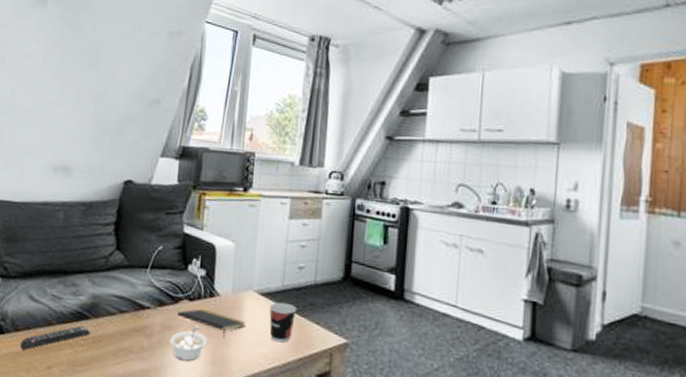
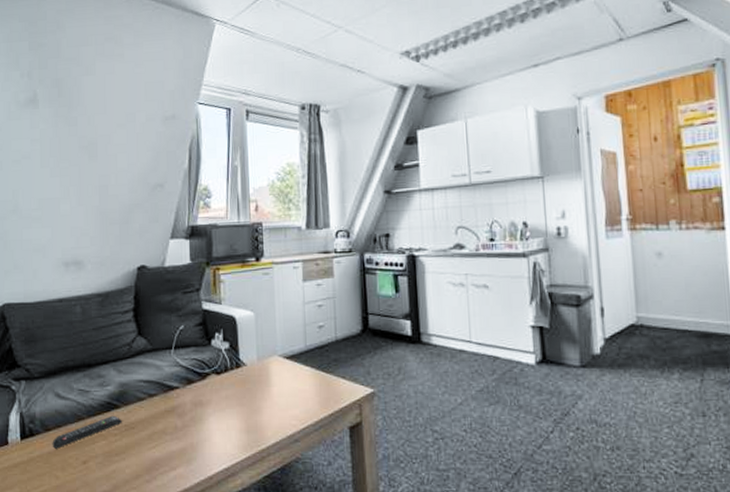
legume: present [170,326,207,361] -> none [203,399,239,434]
notepad: present [178,308,246,339] -> none [207,380,275,406]
cup: present [269,302,297,343] -> none [295,362,322,402]

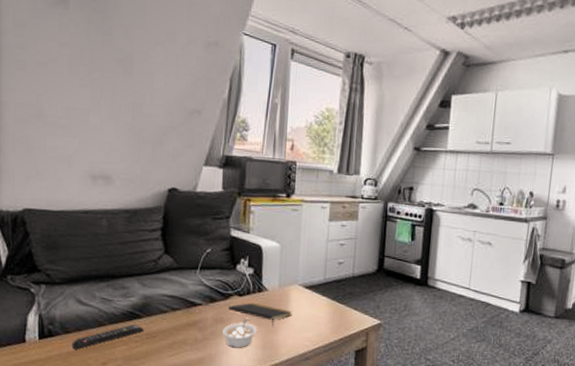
legume: none [203,399,239,434] -> present [222,318,257,348]
notepad: none [207,380,275,406] -> present [229,302,292,327]

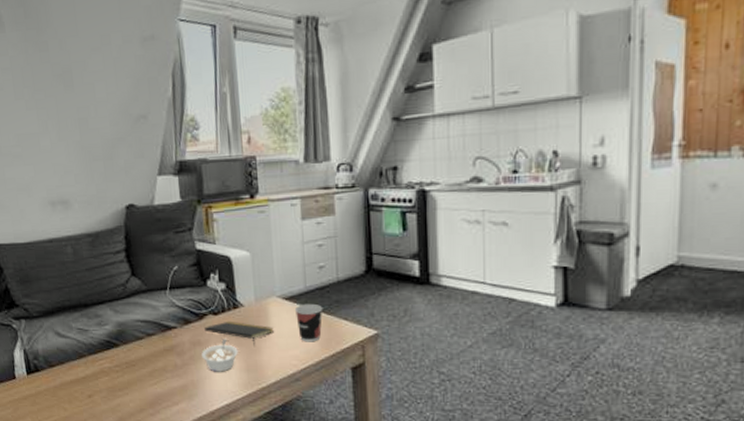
remote control: present [71,324,145,350] -> none [57,353,124,383]
cup: none [312,293,338,327] -> present [294,303,323,342]

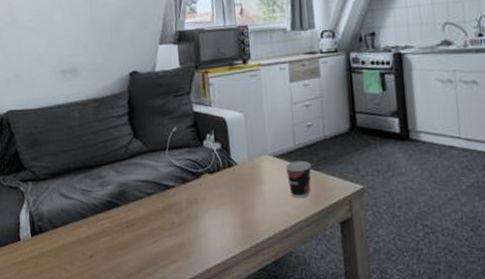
legume: present [202,339,238,372] -> none [198,197,233,230]
notepad: present [205,321,274,346] -> none [201,179,266,203]

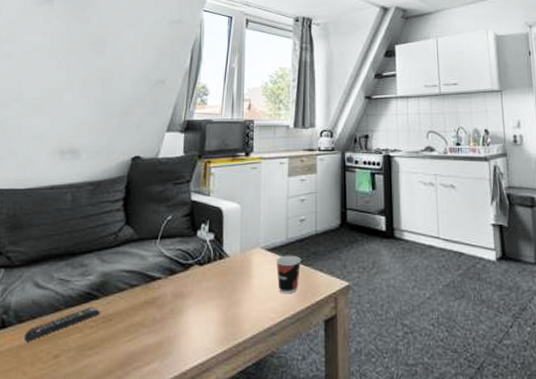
remote control: none [60,213,124,244] -> present [24,306,101,342]

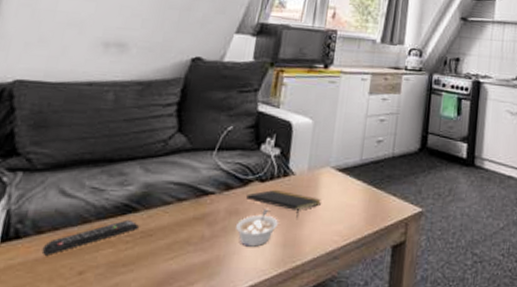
legume: none [182,290,218,327] -> present [236,209,278,247]
notepad: none [189,271,255,298] -> present [246,189,321,219]
cup: present [275,255,302,294] -> none [346,176,375,217]

